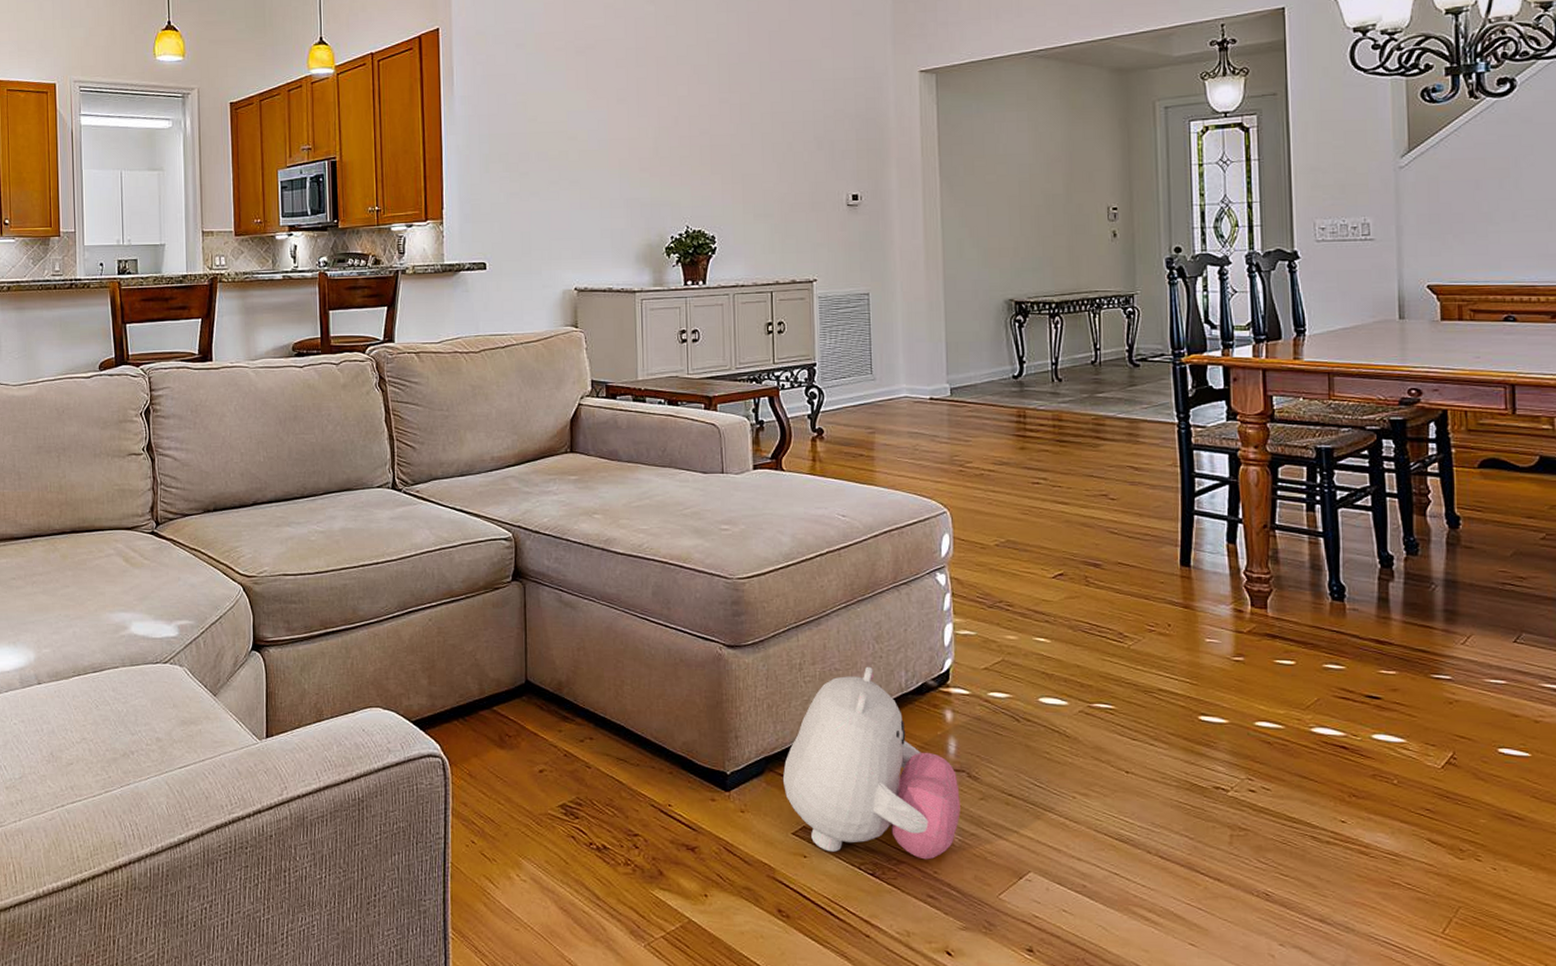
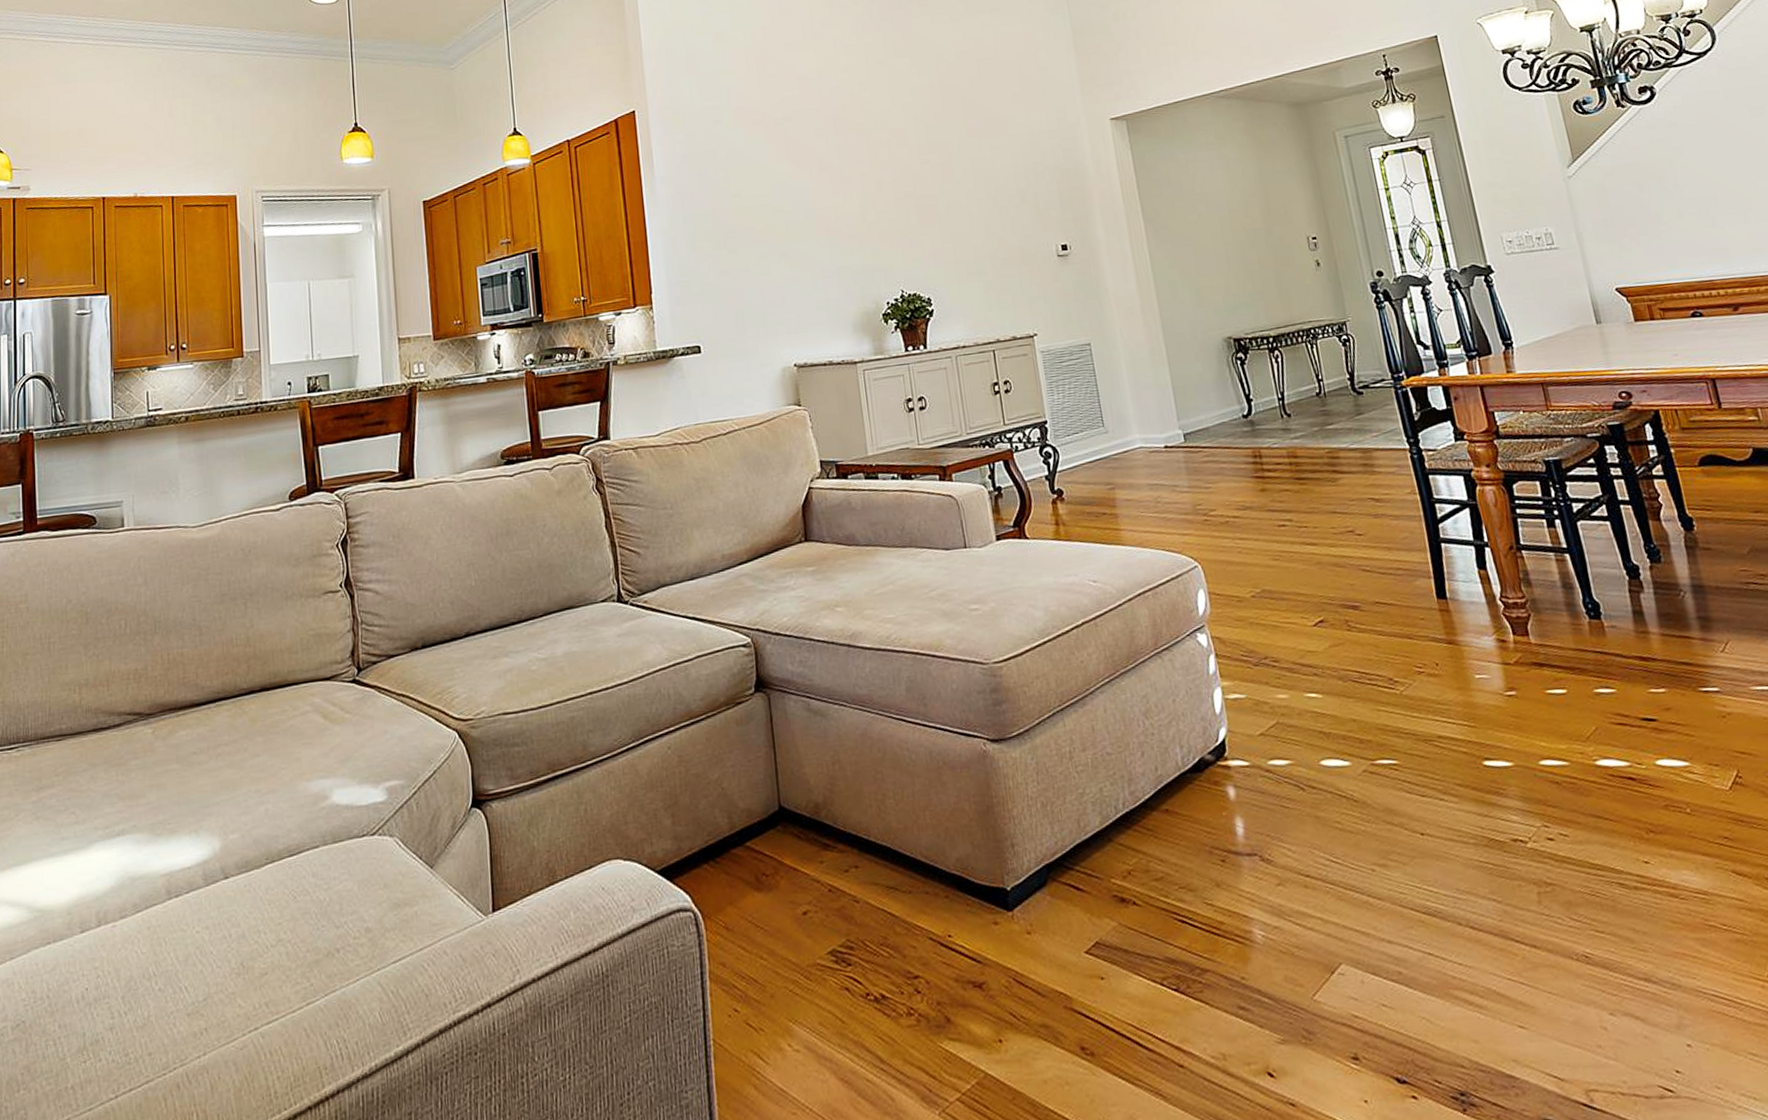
plush toy: present [783,666,960,860] -> none [1067,746,1260,969]

